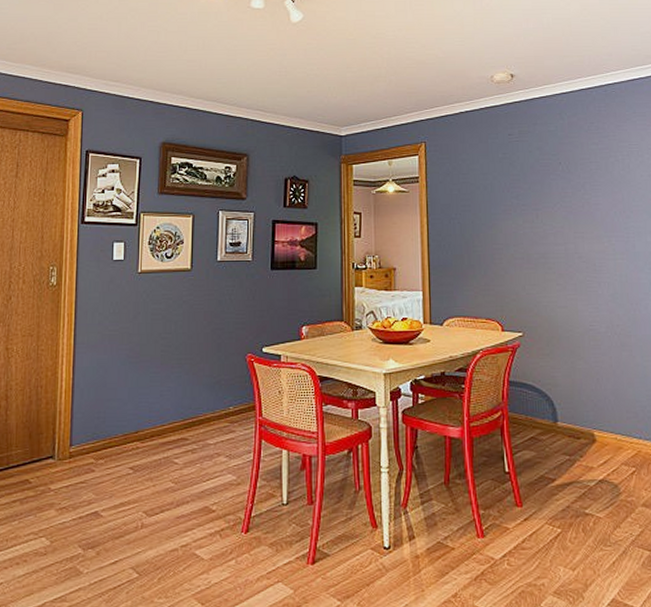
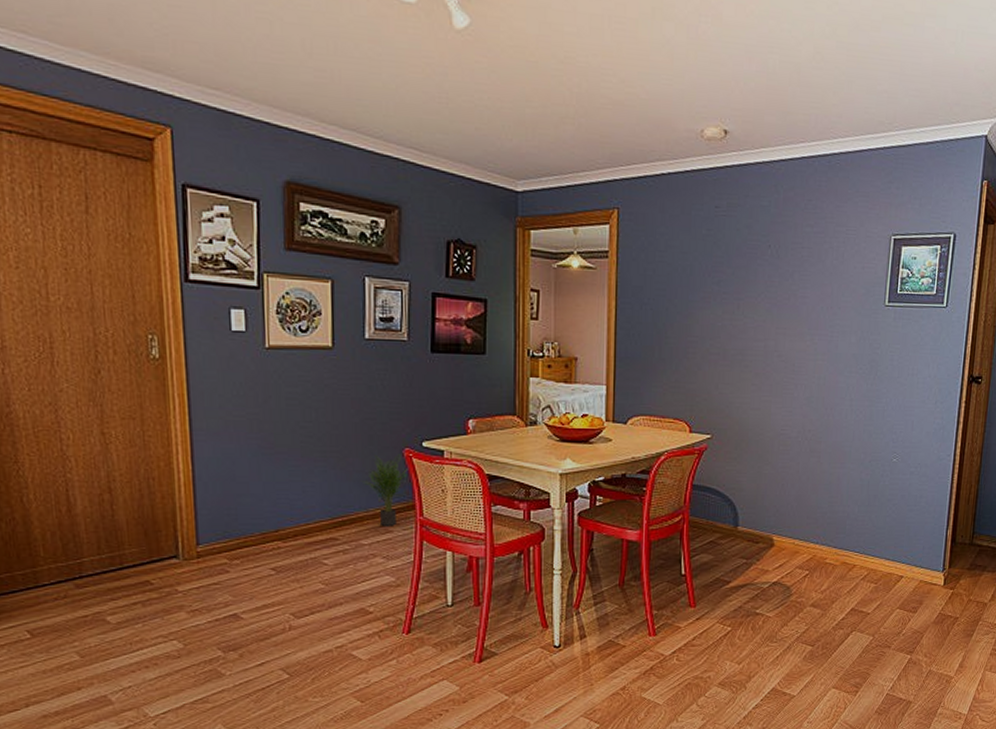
potted plant: none [211,359,249,426] -> present [362,454,408,526]

